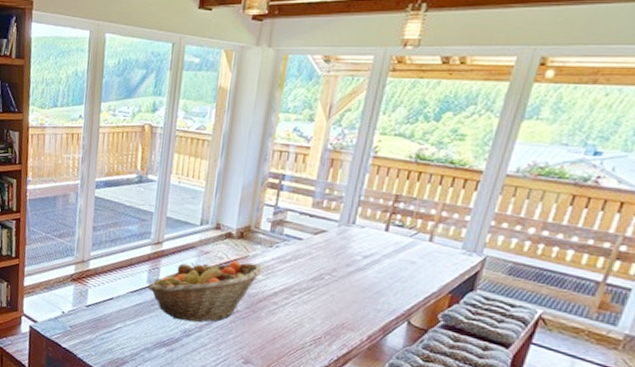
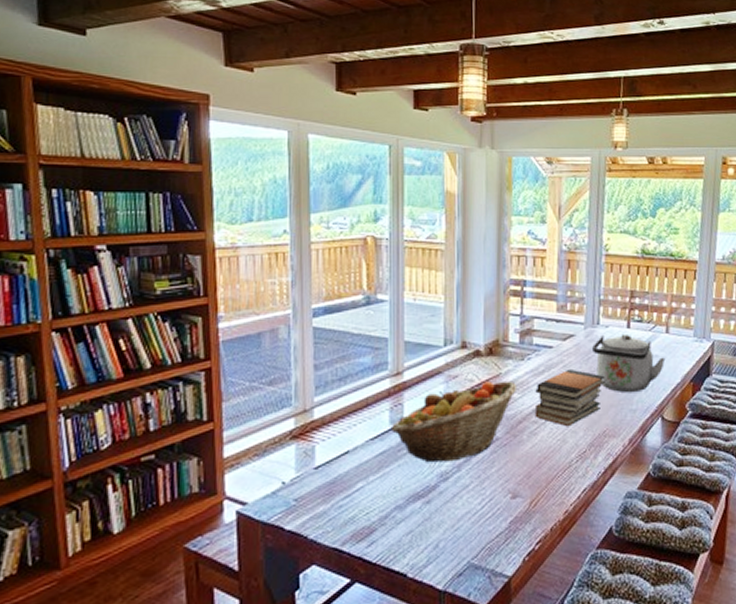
book stack: none [275,261,352,314] -> present [534,368,605,427]
kettle: none [343,235,424,294] -> present [592,333,666,393]

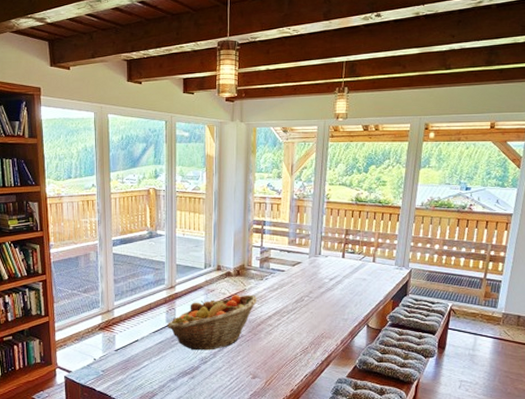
book stack: present [534,368,605,427] -> none [270,287,324,330]
kettle: present [592,333,666,393] -> none [315,262,372,307]

